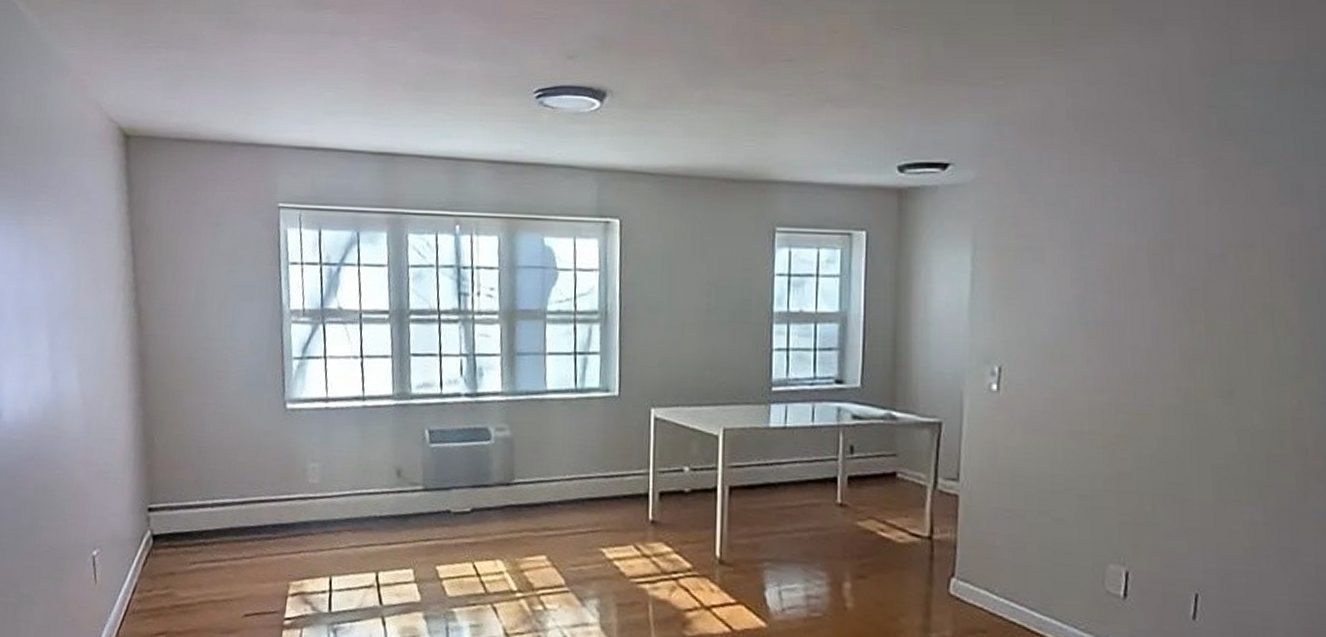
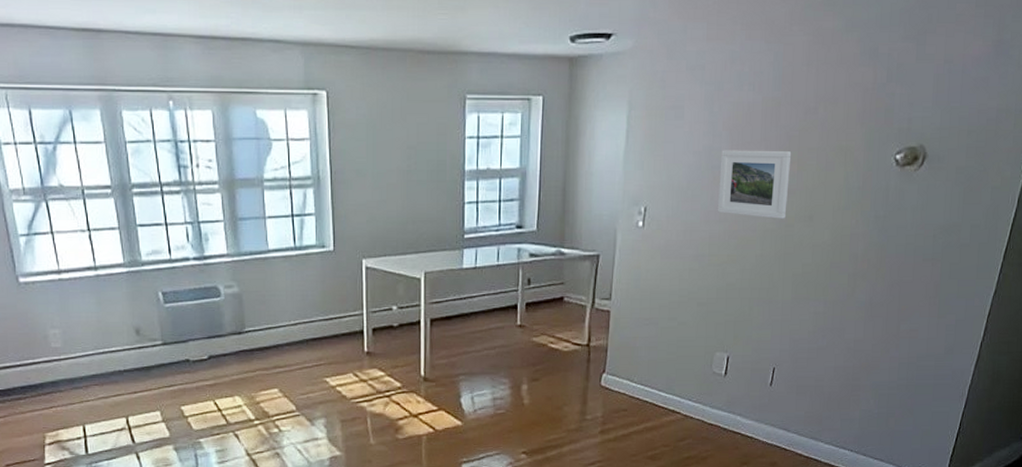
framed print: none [1096,301,1195,392] -> present [717,150,792,219]

